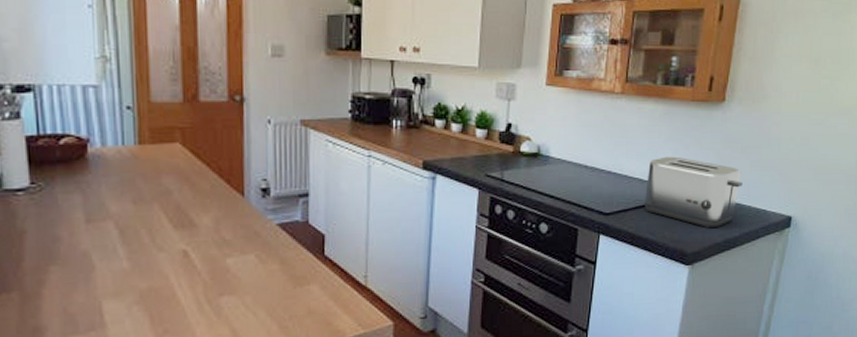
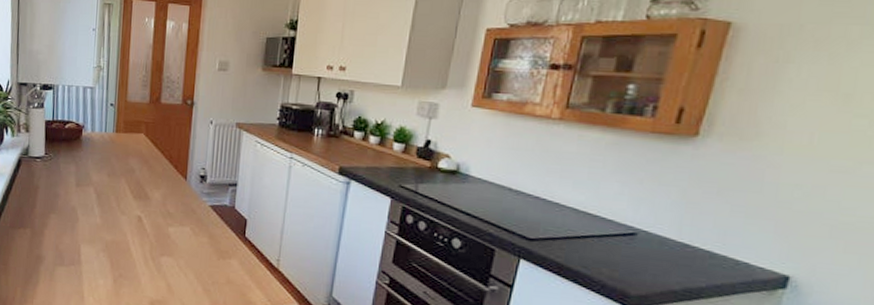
toaster: present [644,156,742,229] -> none [577,188,716,273]

